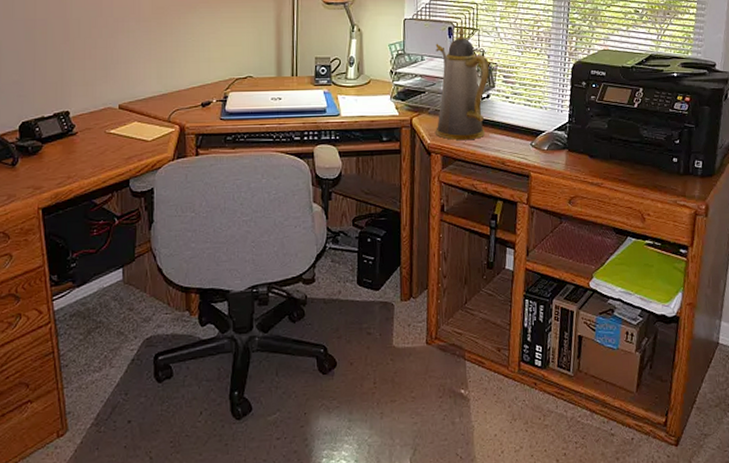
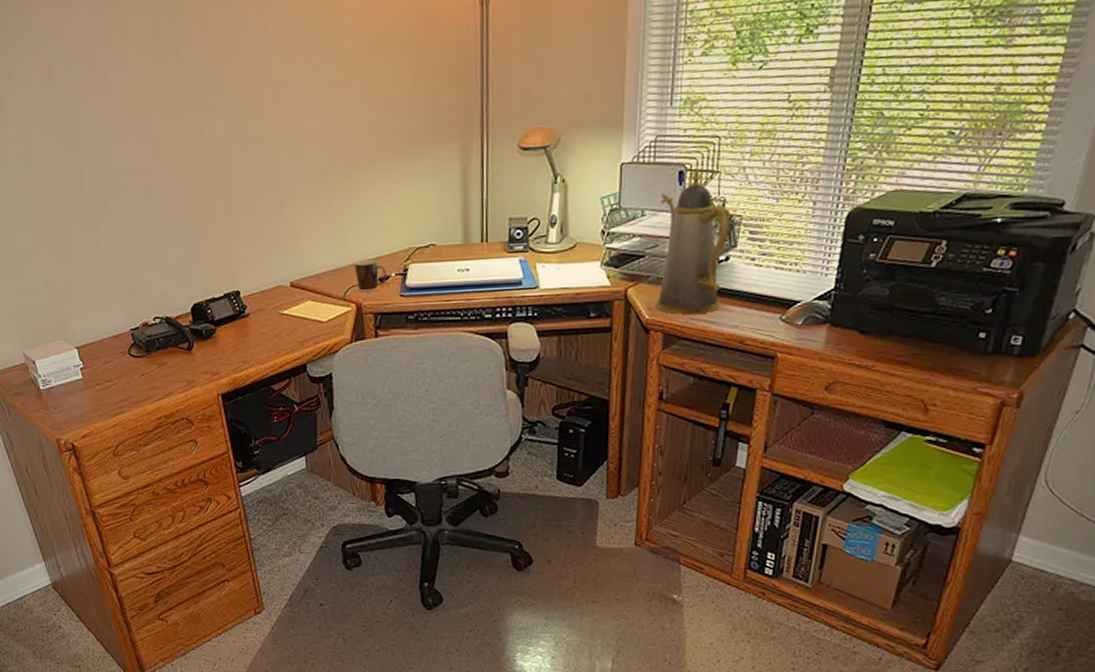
mug: none [178,86,208,116] -> present [353,258,386,293]

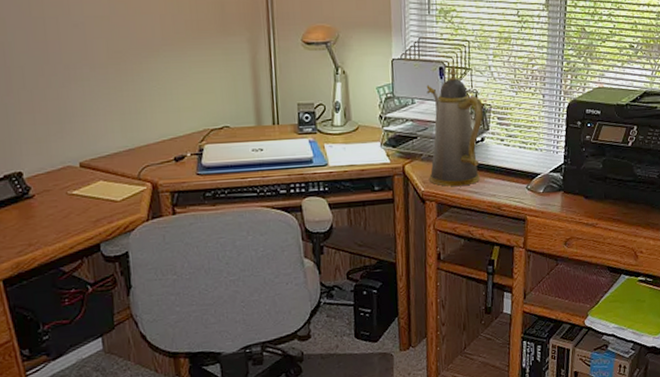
mug: present [353,258,386,293] -> none [147,139,182,172]

